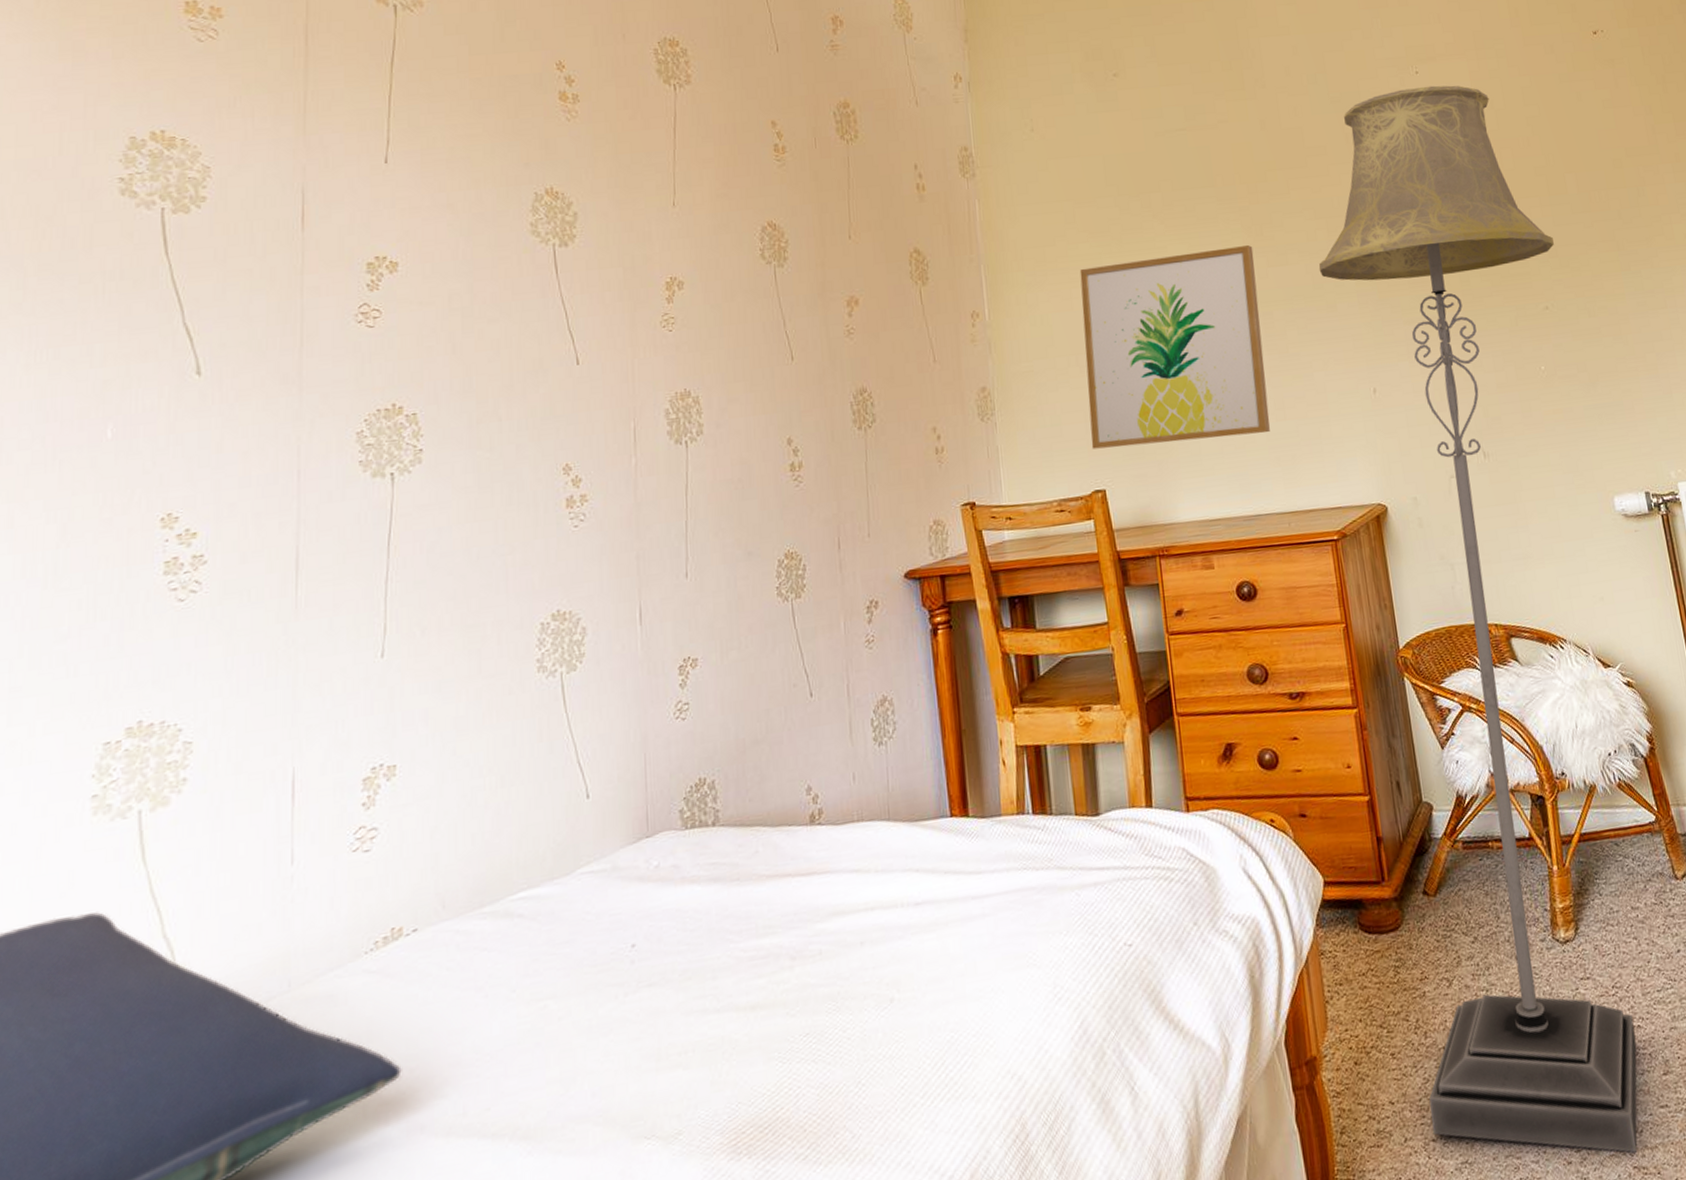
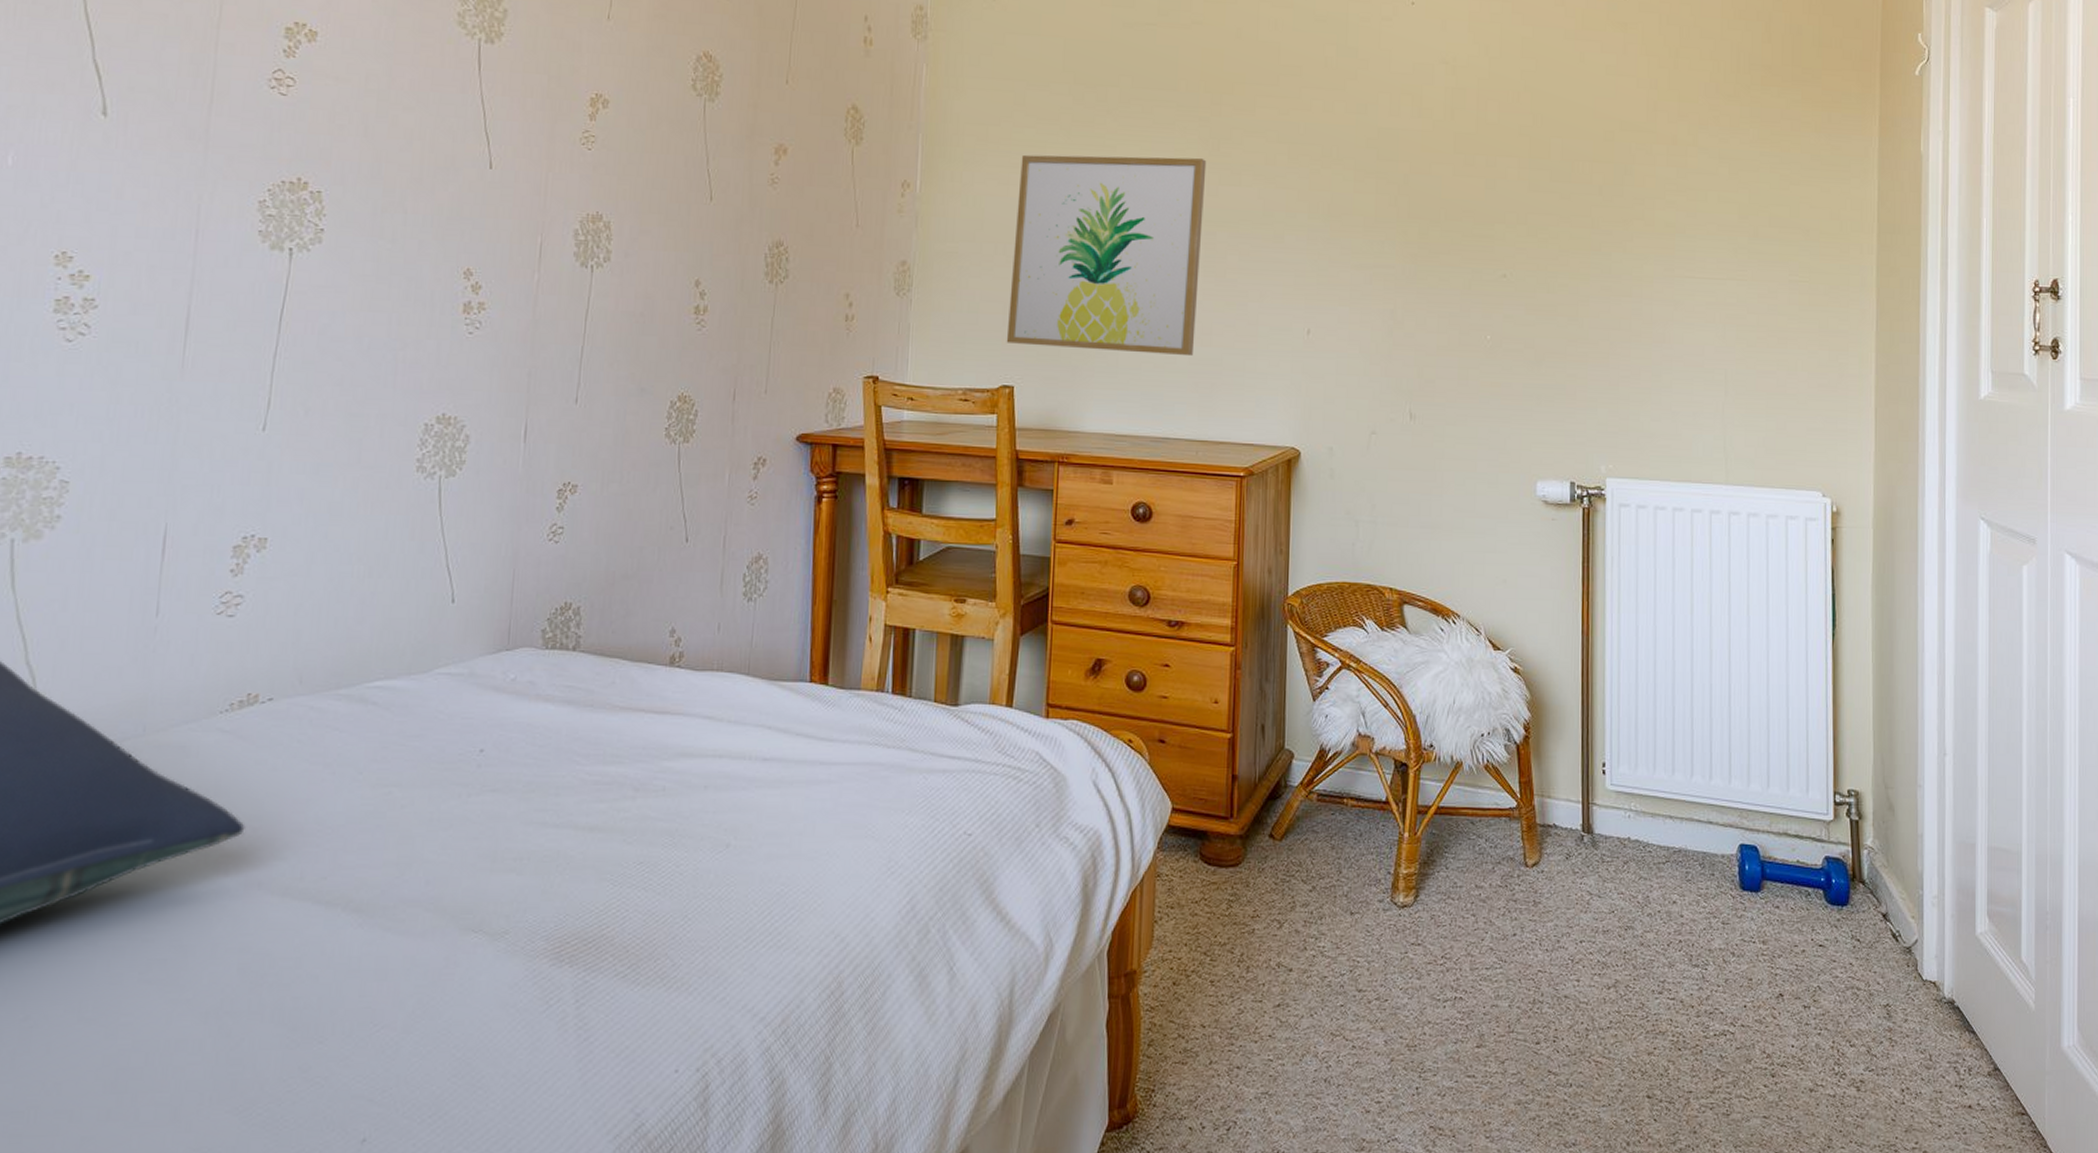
floor lamp: present [1318,85,1638,1153] -> none [1238,19,1525,1114]

